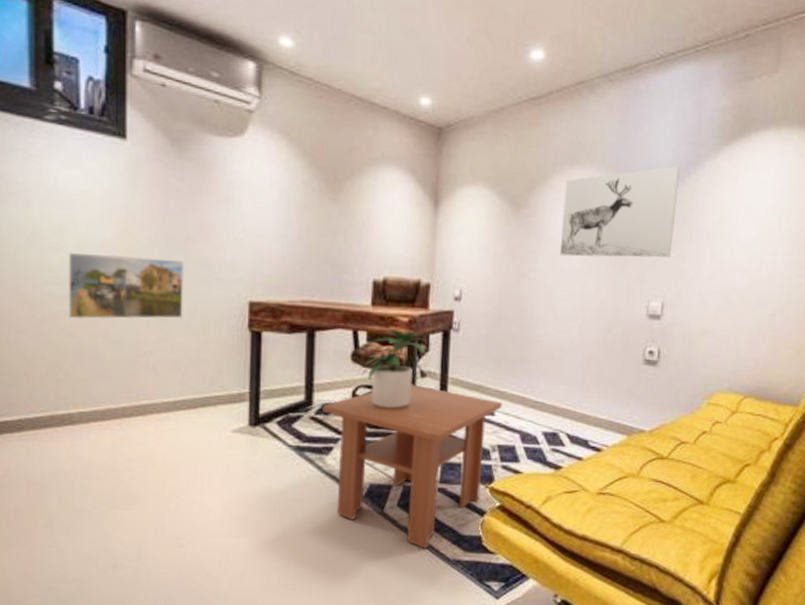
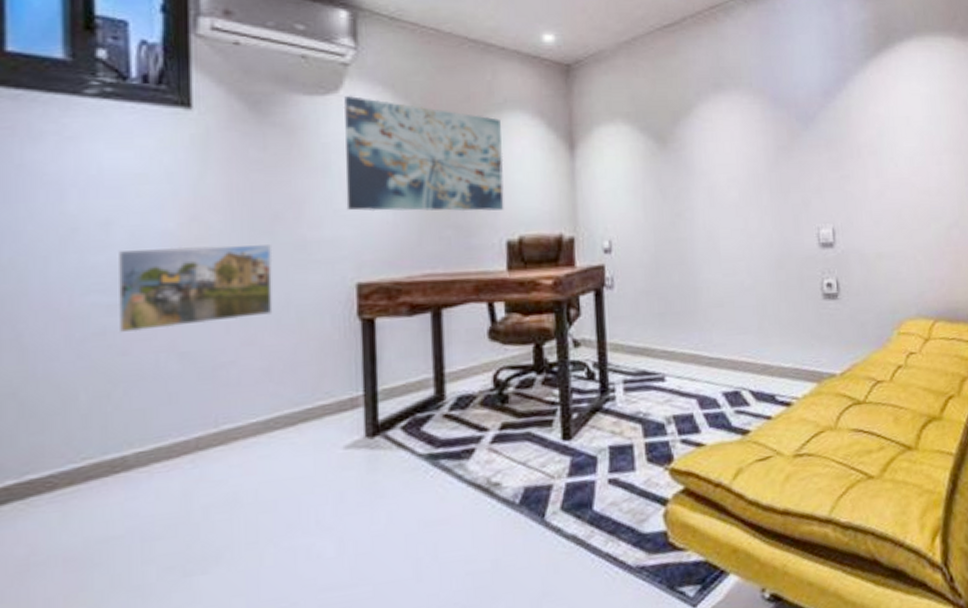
wall art: none [244,139,377,253] -> present [343,95,504,212]
coffee table: present [323,383,502,548] -> none [458,356,673,559]
potted plant: present [362,330,427,409] -> none [503,294,577,391]
wall art: present [559,165,680,258] -> none [712,83,834,190]

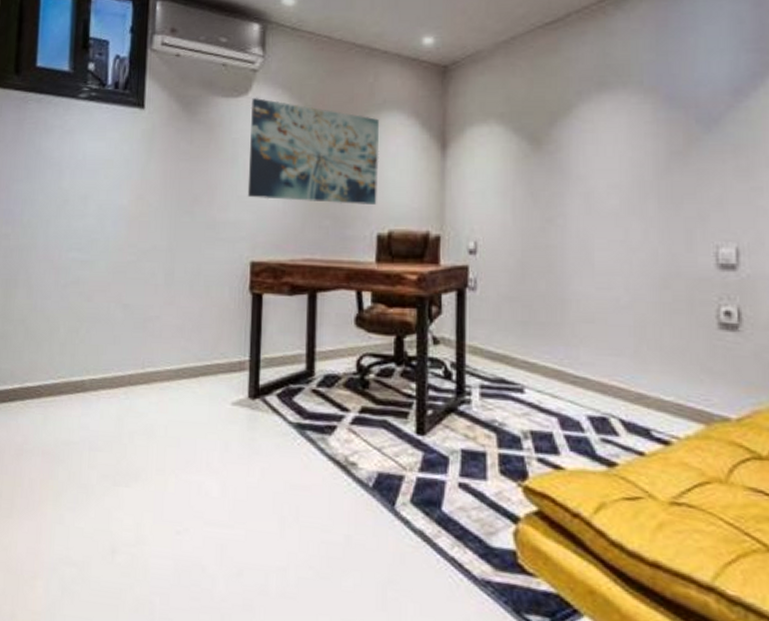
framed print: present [119,244,273,333] -> none [87,218,191,284]

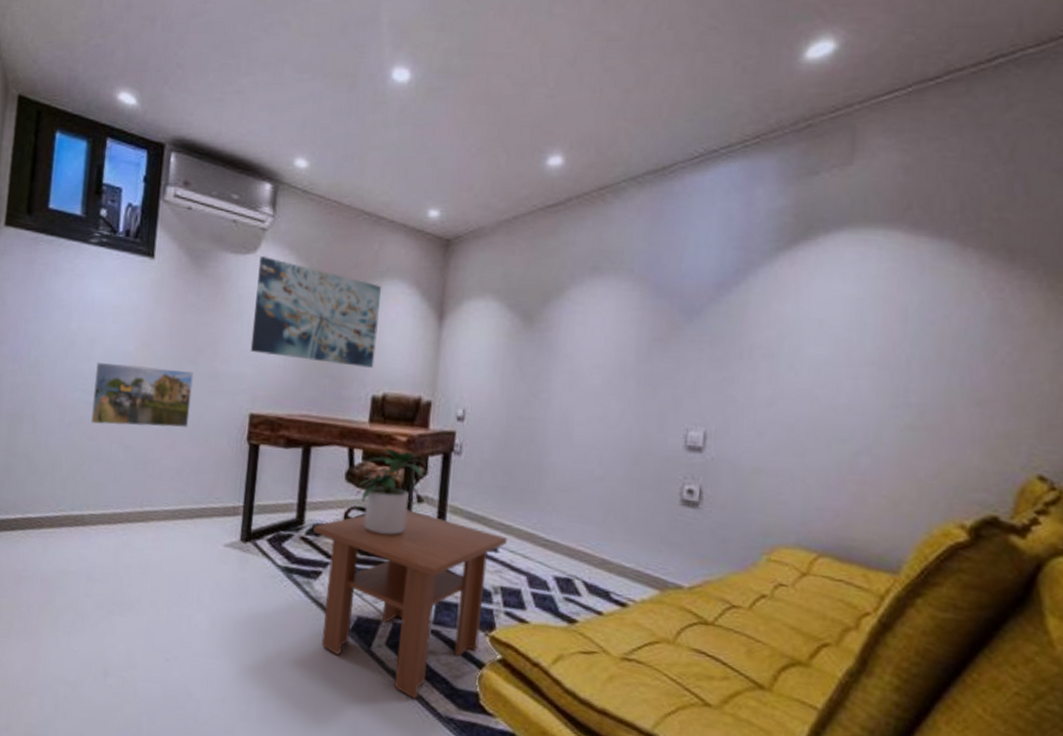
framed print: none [87,218,191,284] -> present [91,362,195,428]
coffee table: none [325,351,533,561] -> present [313,508,507,699]
potted plant: none [367,289,438,382] -> present [356,449,425,535]

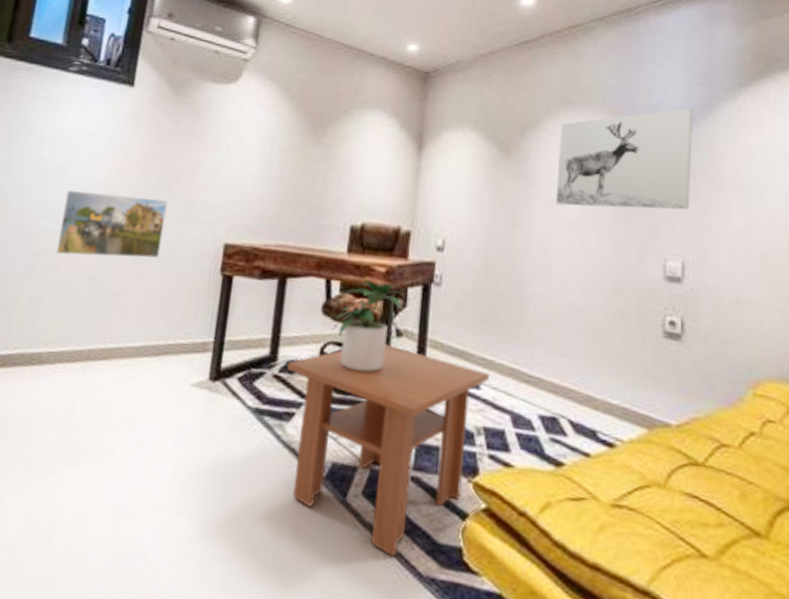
wall art: present [250,255,381,368] -> none [227,85,361,197]
wall art: none [577,274,726,380] -> present [555,108,693,210]

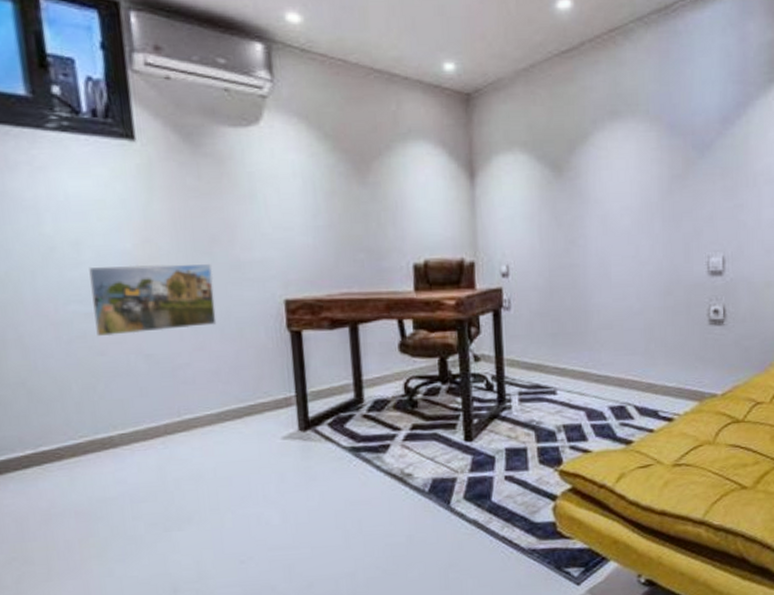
coffee table: present [287,343,489,556] -> none [374,369,564,540]
potted plant: present [332,280,405,372] -> none [412,314,478,399]
wall art: present [555,108,693,210] -> none [608,108,729,218]

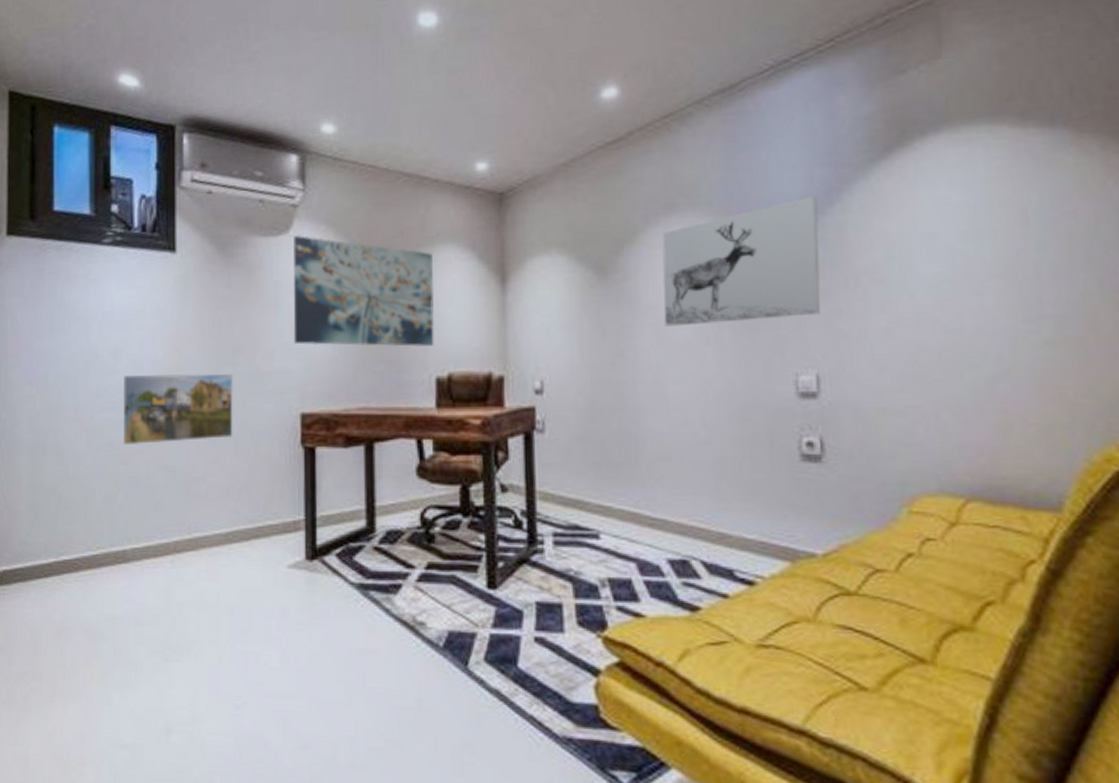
wall art: none [264,126,411,237] -> present [292,234,435,347]
wall art: none [608,108,729,218] -> present [662,195,821,327]

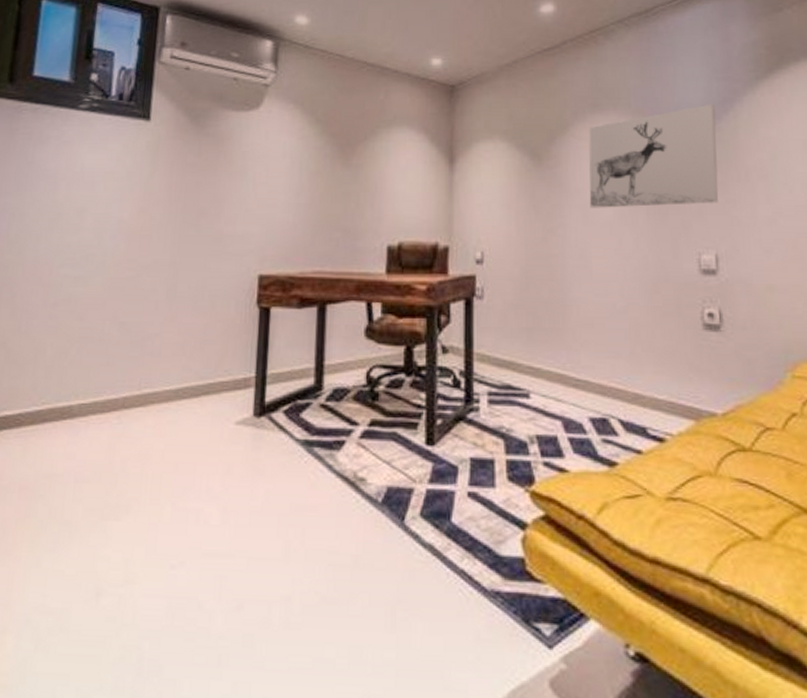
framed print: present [123,373,234,446] -> none [80,233,197,302]
wall art: present [292,234,435,347] -> none [256,111,390,217]

